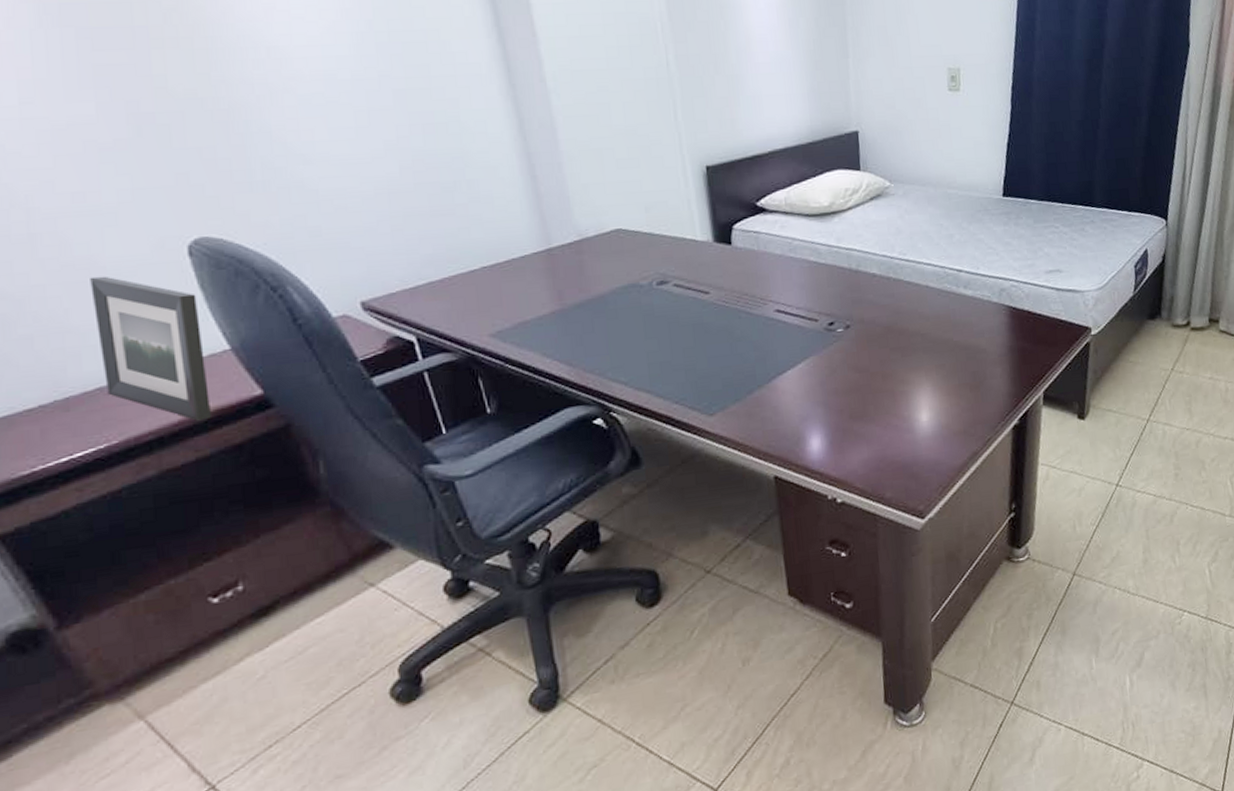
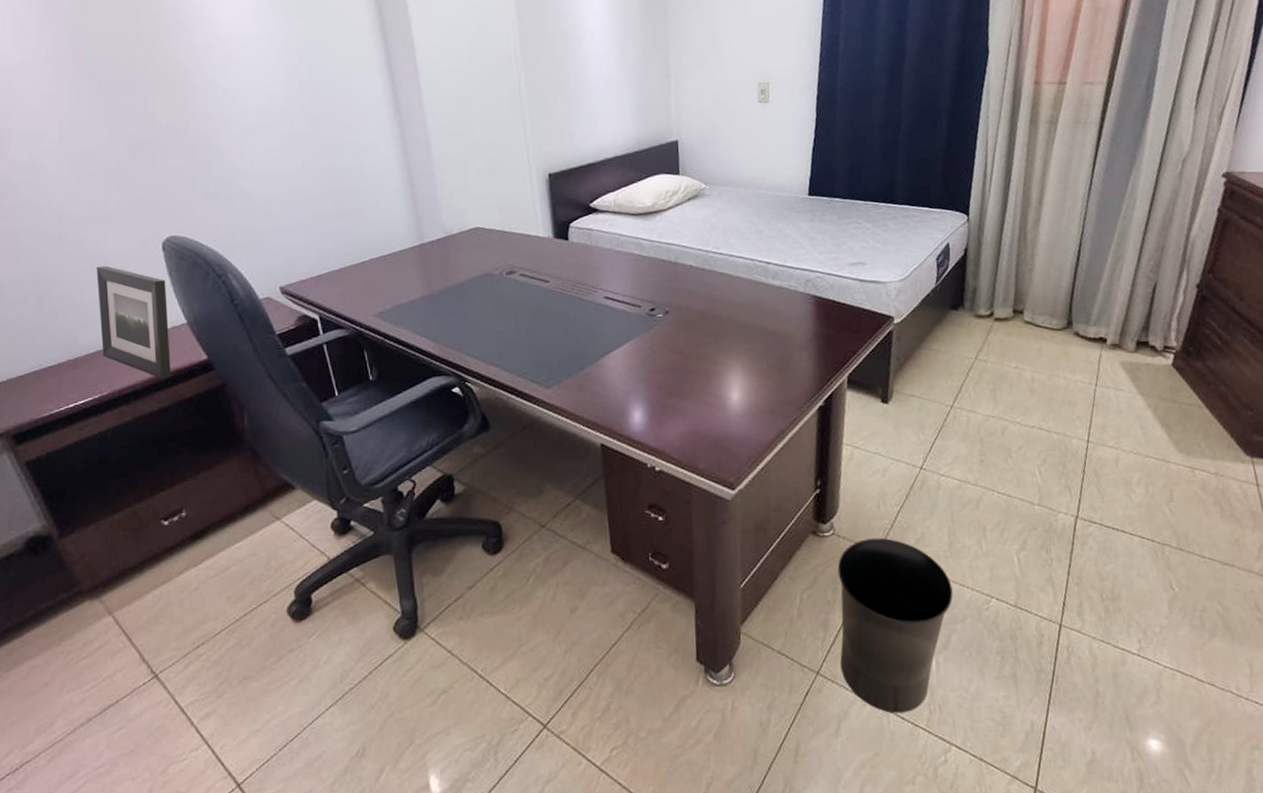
waste bin: none [1032,559,1147,736] -> present [837,537,953,714]

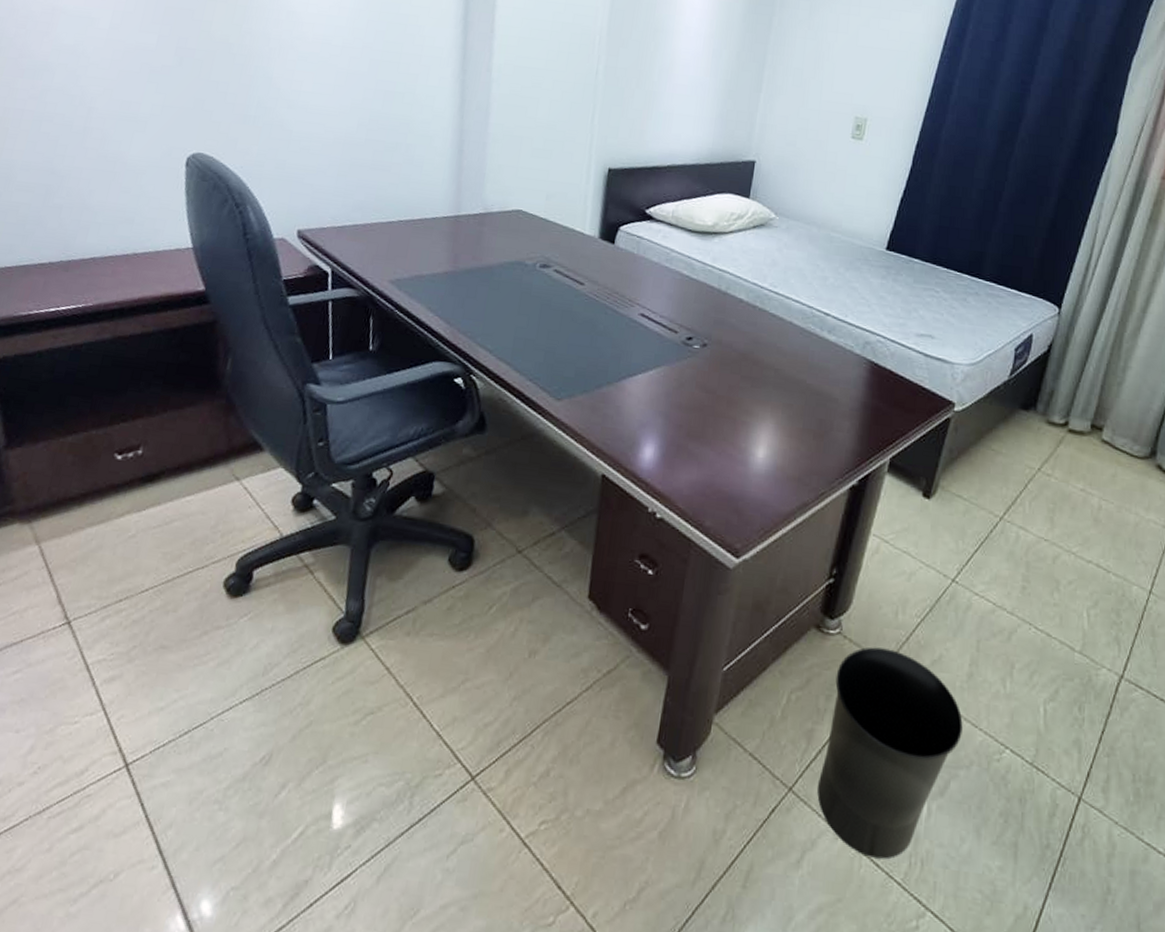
picture frame: present [96,265,171,379] -> none [97,168,181,302]

